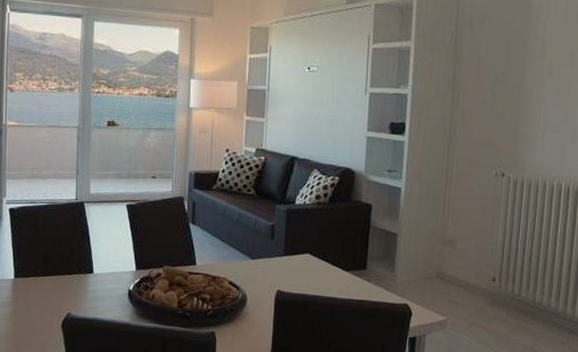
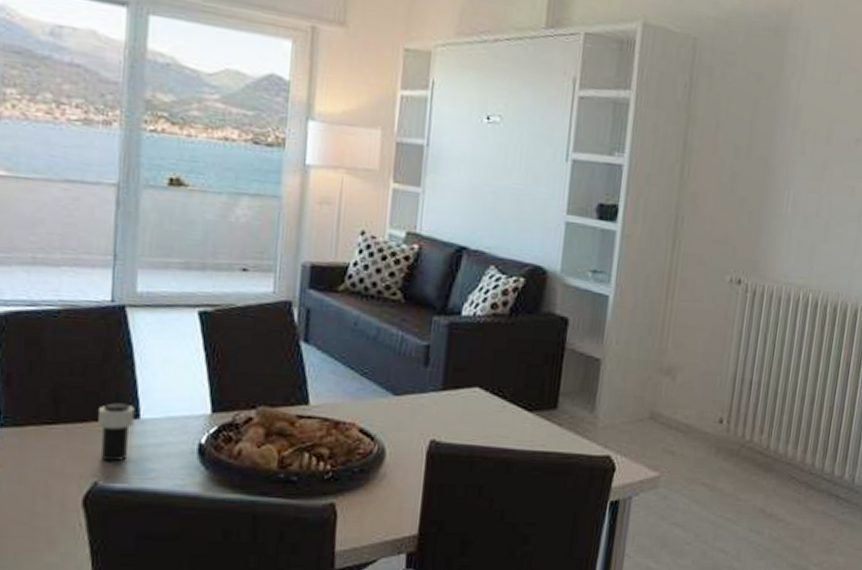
cup: none [69,263,91,301] -> present [98,403,135,462]

